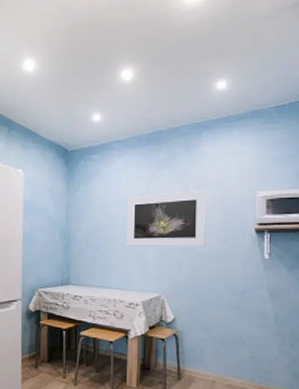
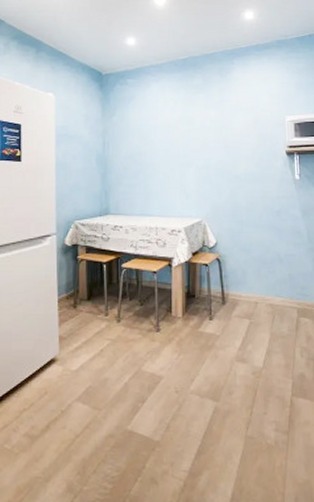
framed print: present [126,189,207,248] -> none [165,114,243,173]

